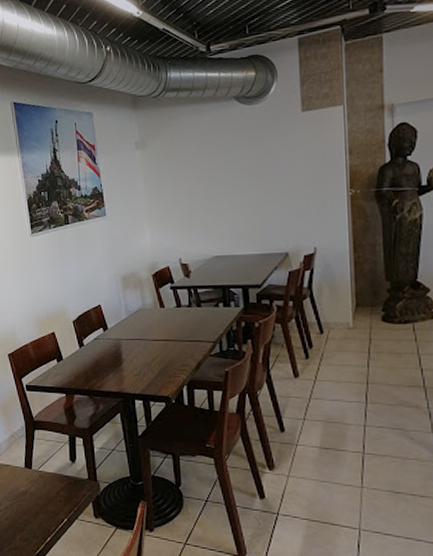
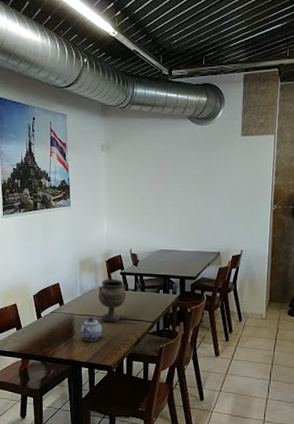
teapot: none [129,341,155,369] -> present [80,317,102,341]
goblet: none [146,295,180,346] -> present [98,279,127,323]

